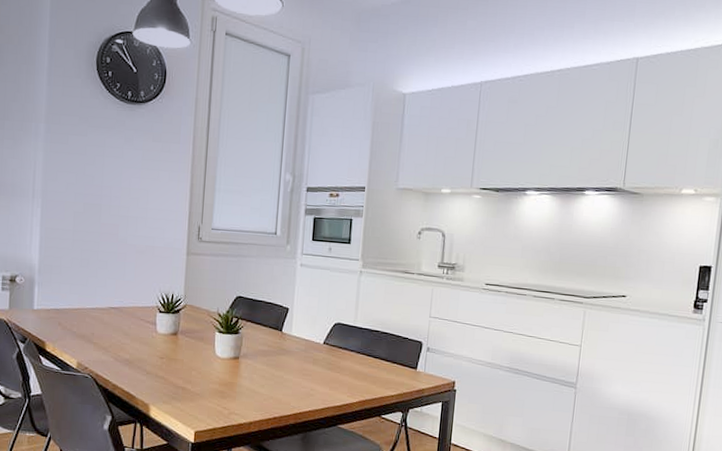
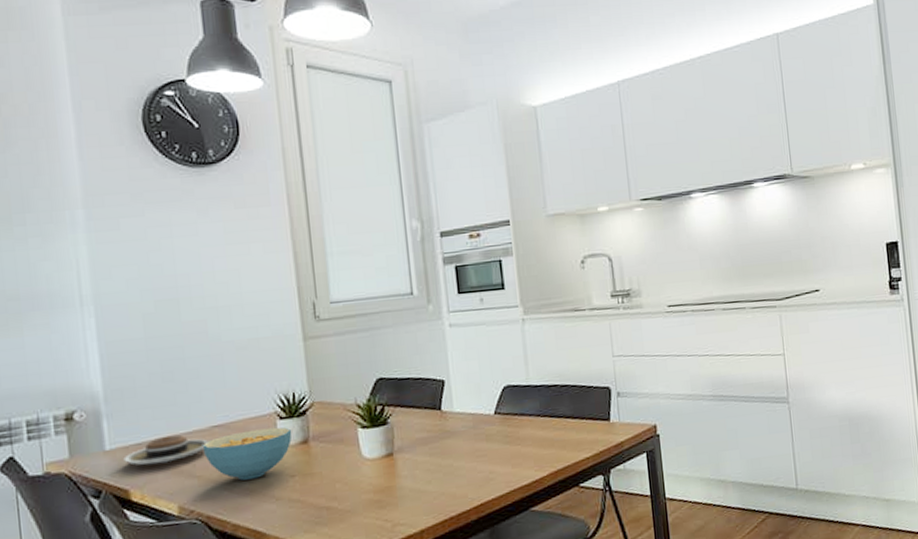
plate: none [45,307,105,328] -> present [123,434,208,466]
cereal bowl: none [100,316,167,354] -> present [202,427,292,481]

